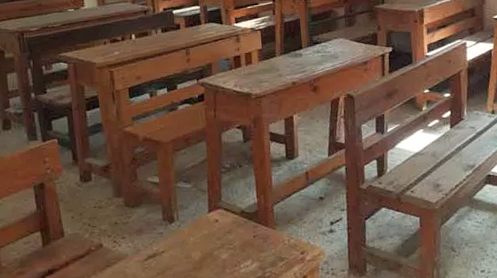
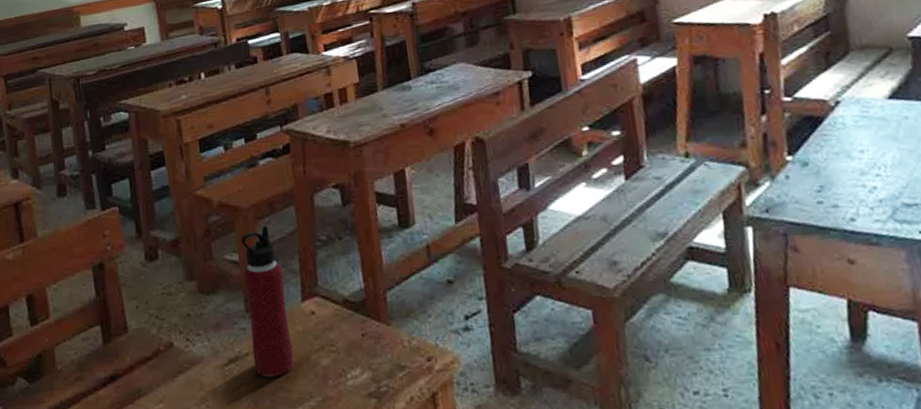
water bottle: none [161,156,201,269] -> present [241,226,294,378]

